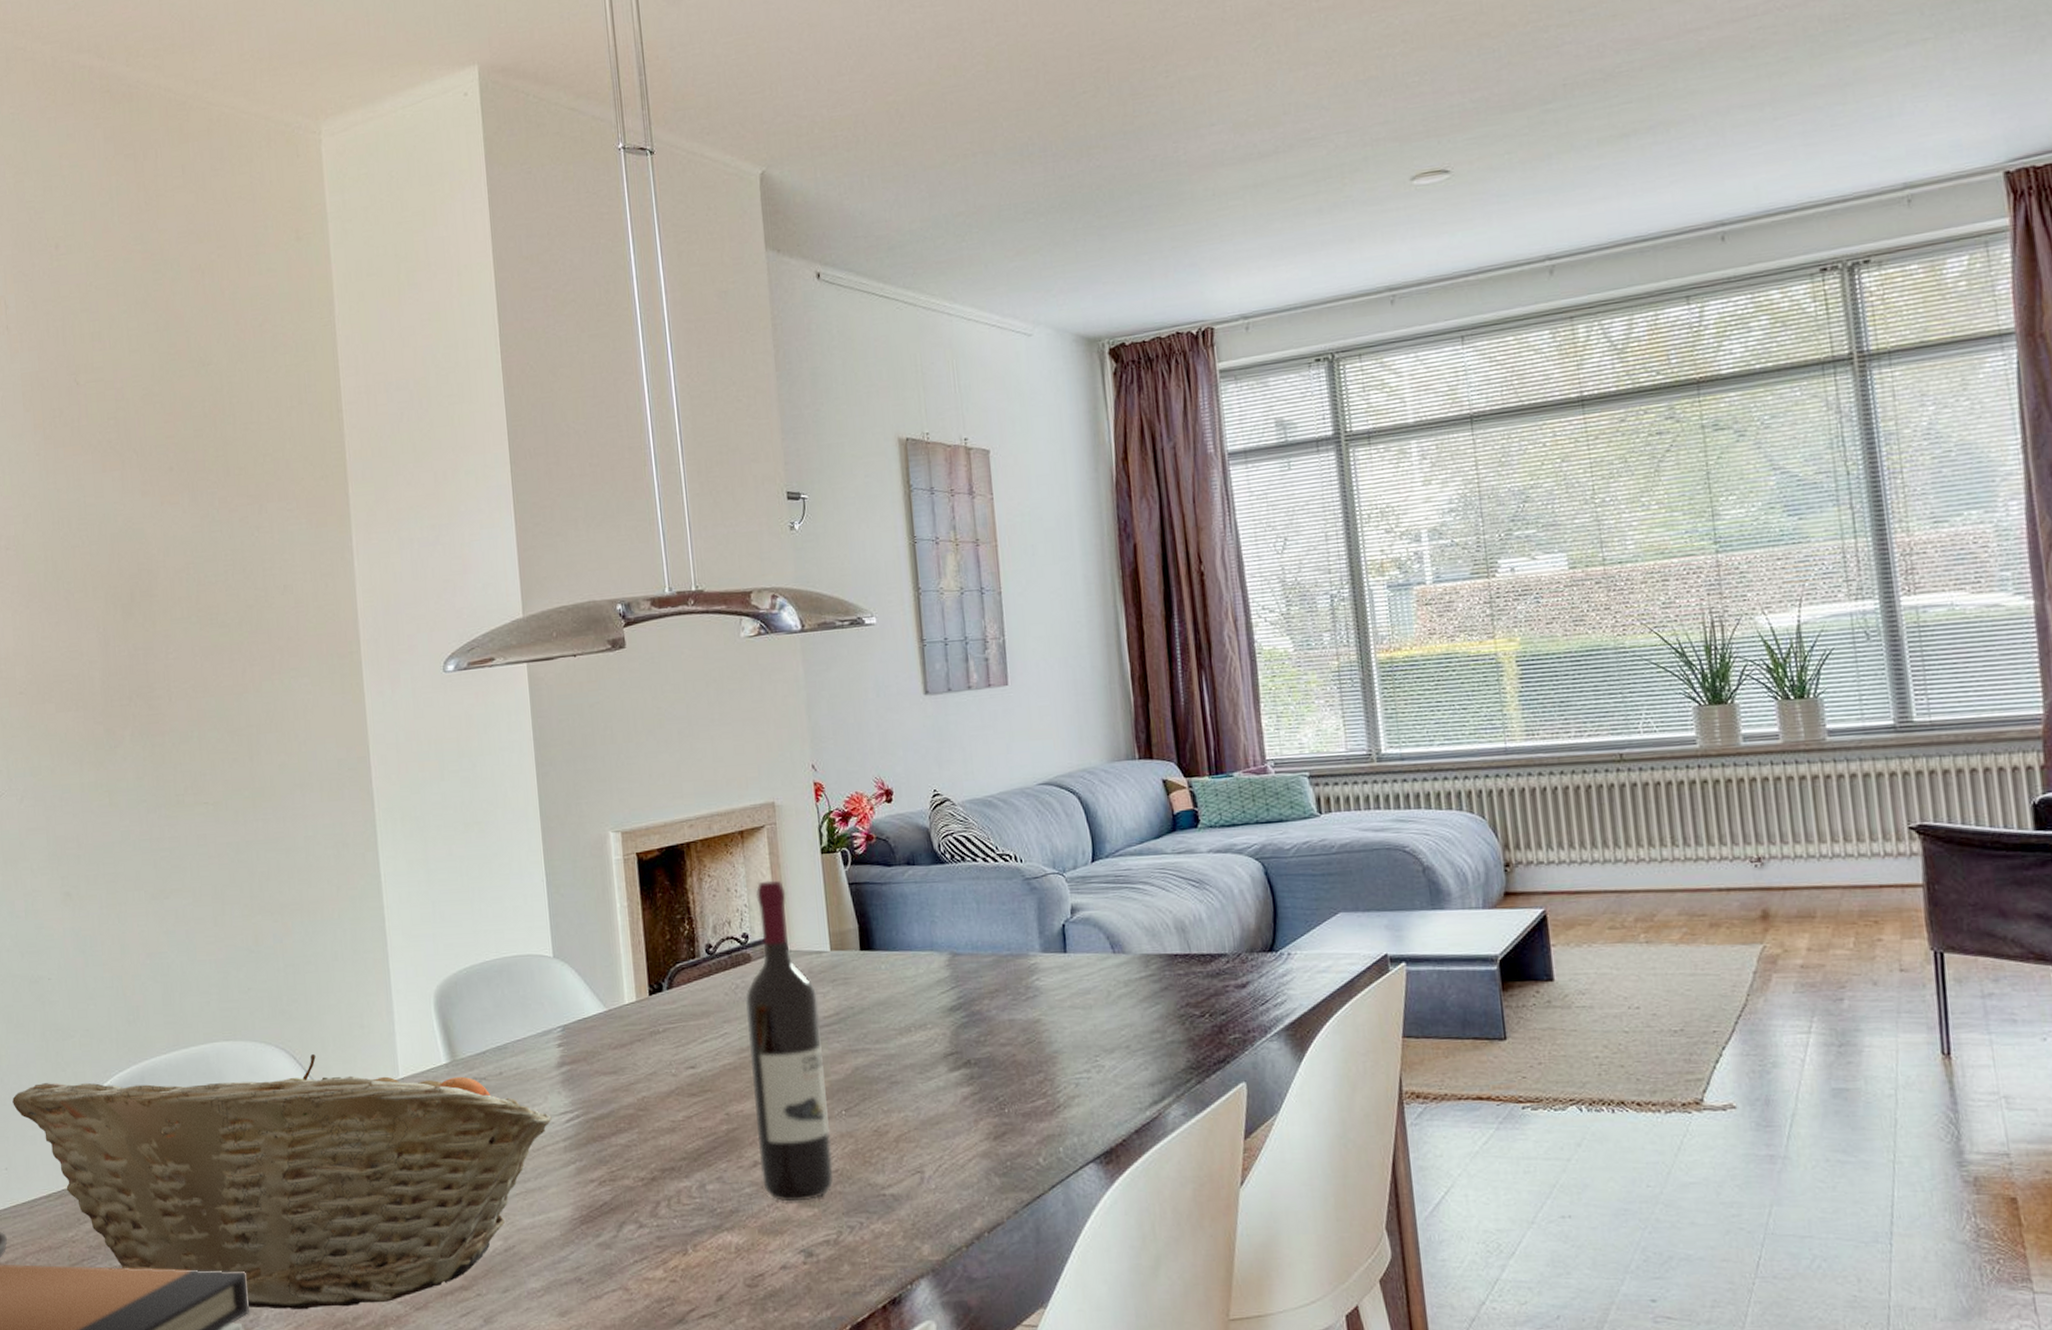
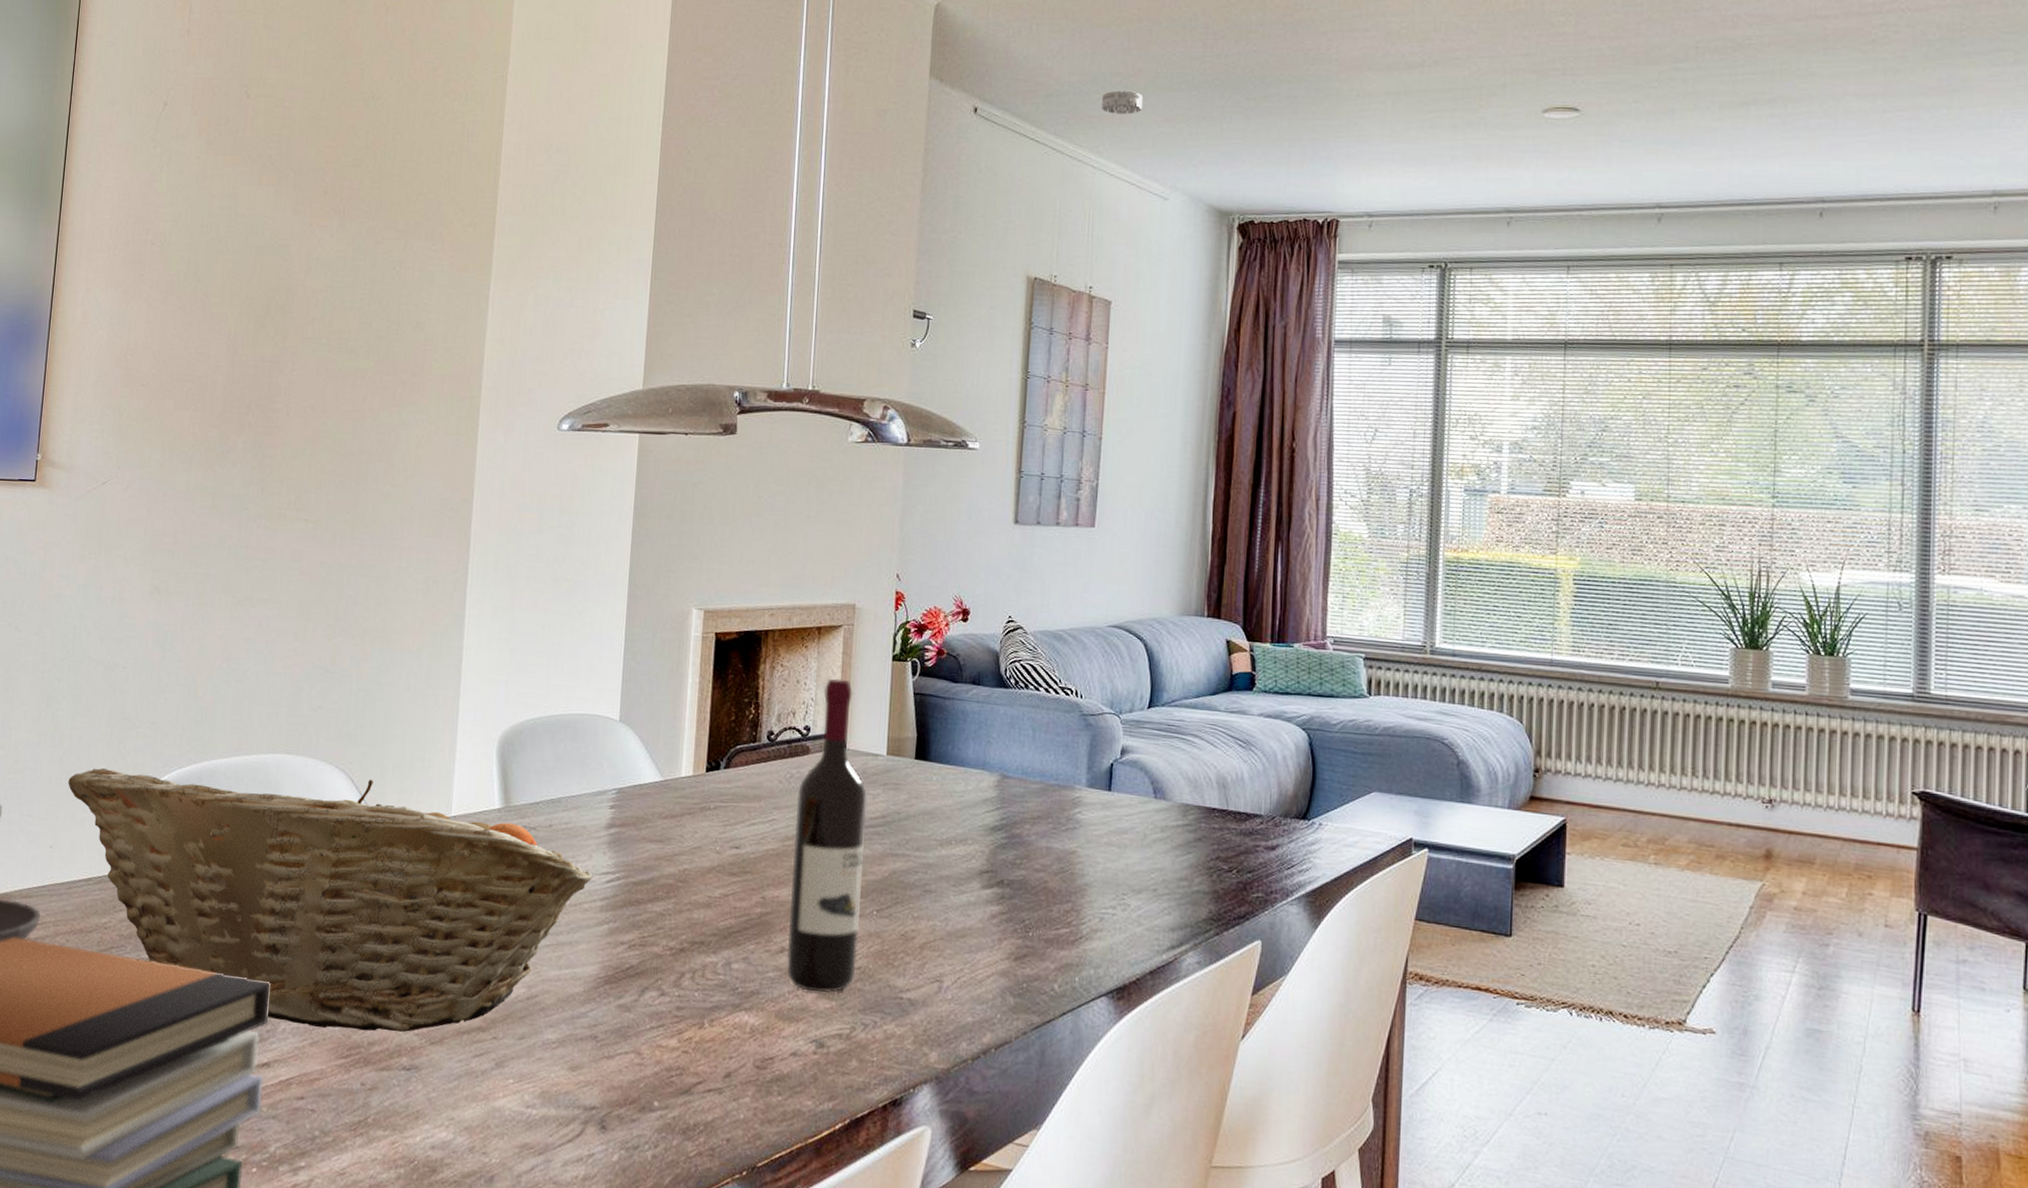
smoke detector: none [947,229,990,257] -> present [1102,90,1143,114]

